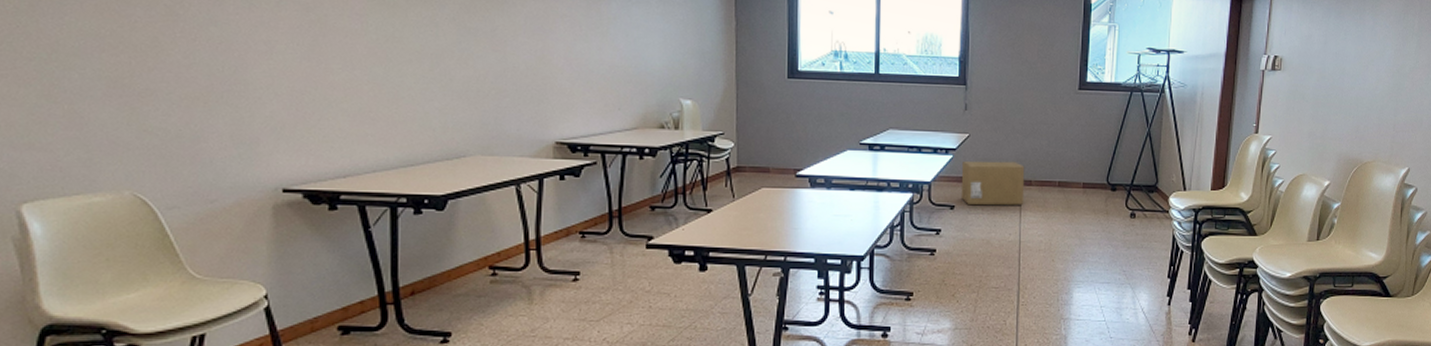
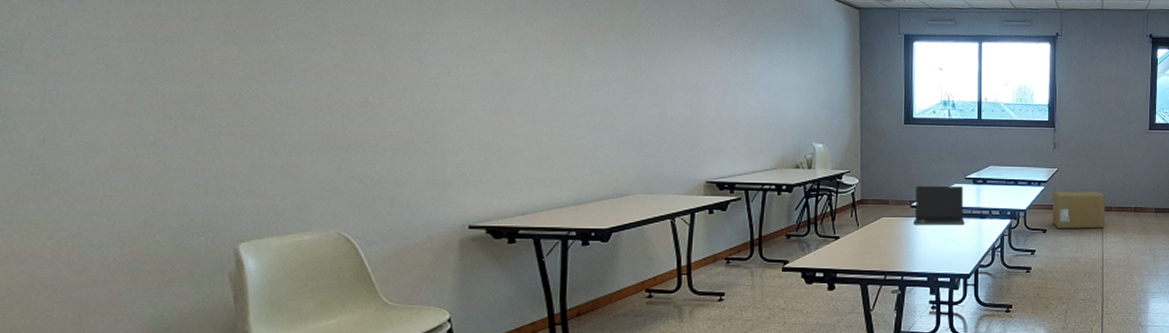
laptop: none [799,151,859,200] -> present [914,185,965,226]

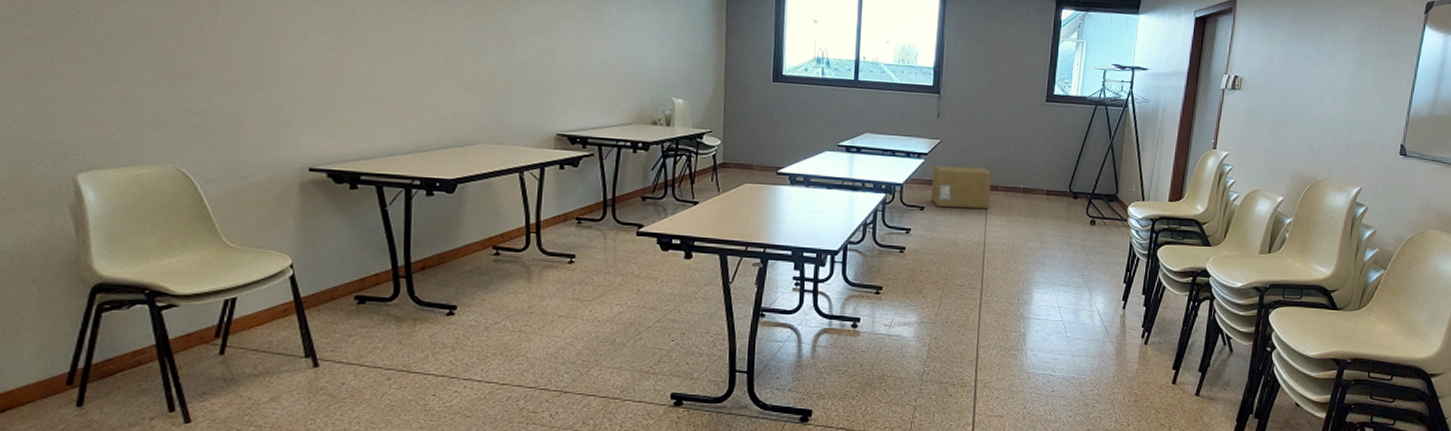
laptop: present [914,185,965,226] -> none [779,151,836,198]

